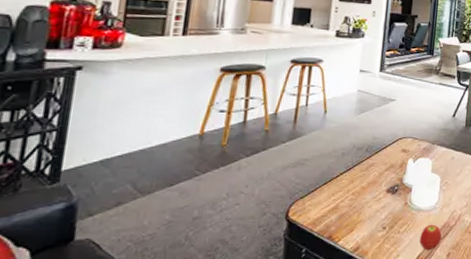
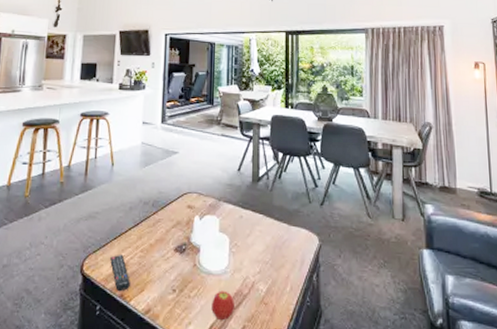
remote control: none [319,198,340,234] -> present [110,254,130,292]

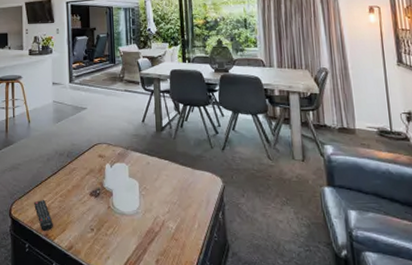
fruit: present [211,290,234,320] -> none [127,229,148,254]

